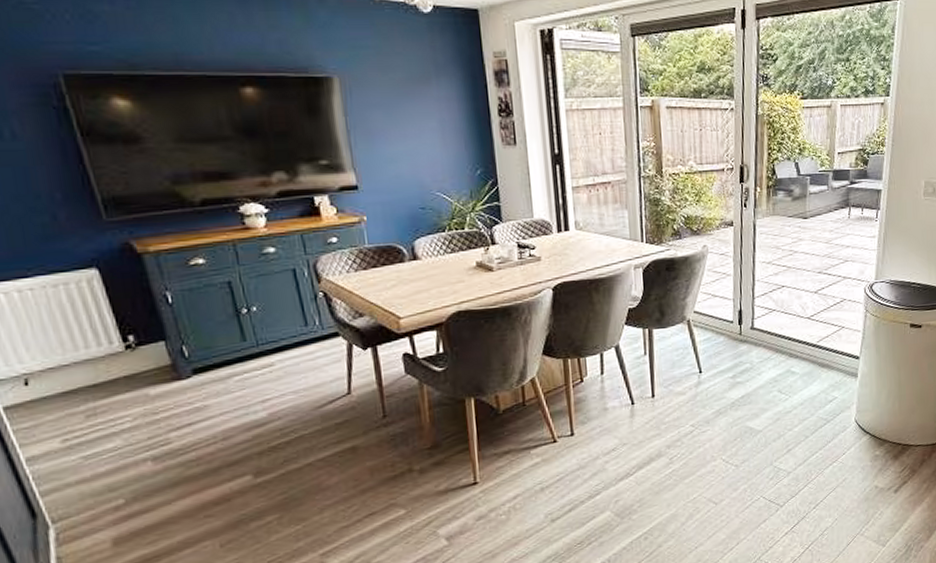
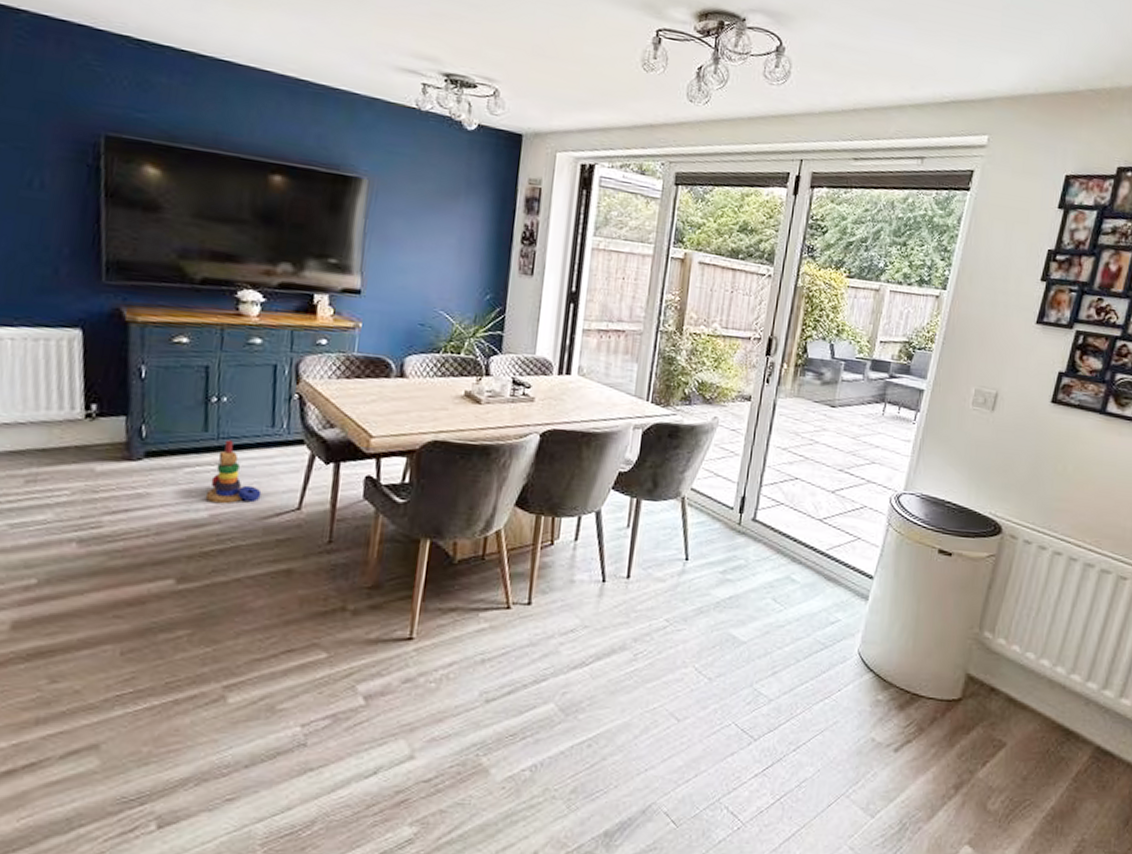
stacking toy: none [259,344,312,403] -> present [205,439,262,504]

